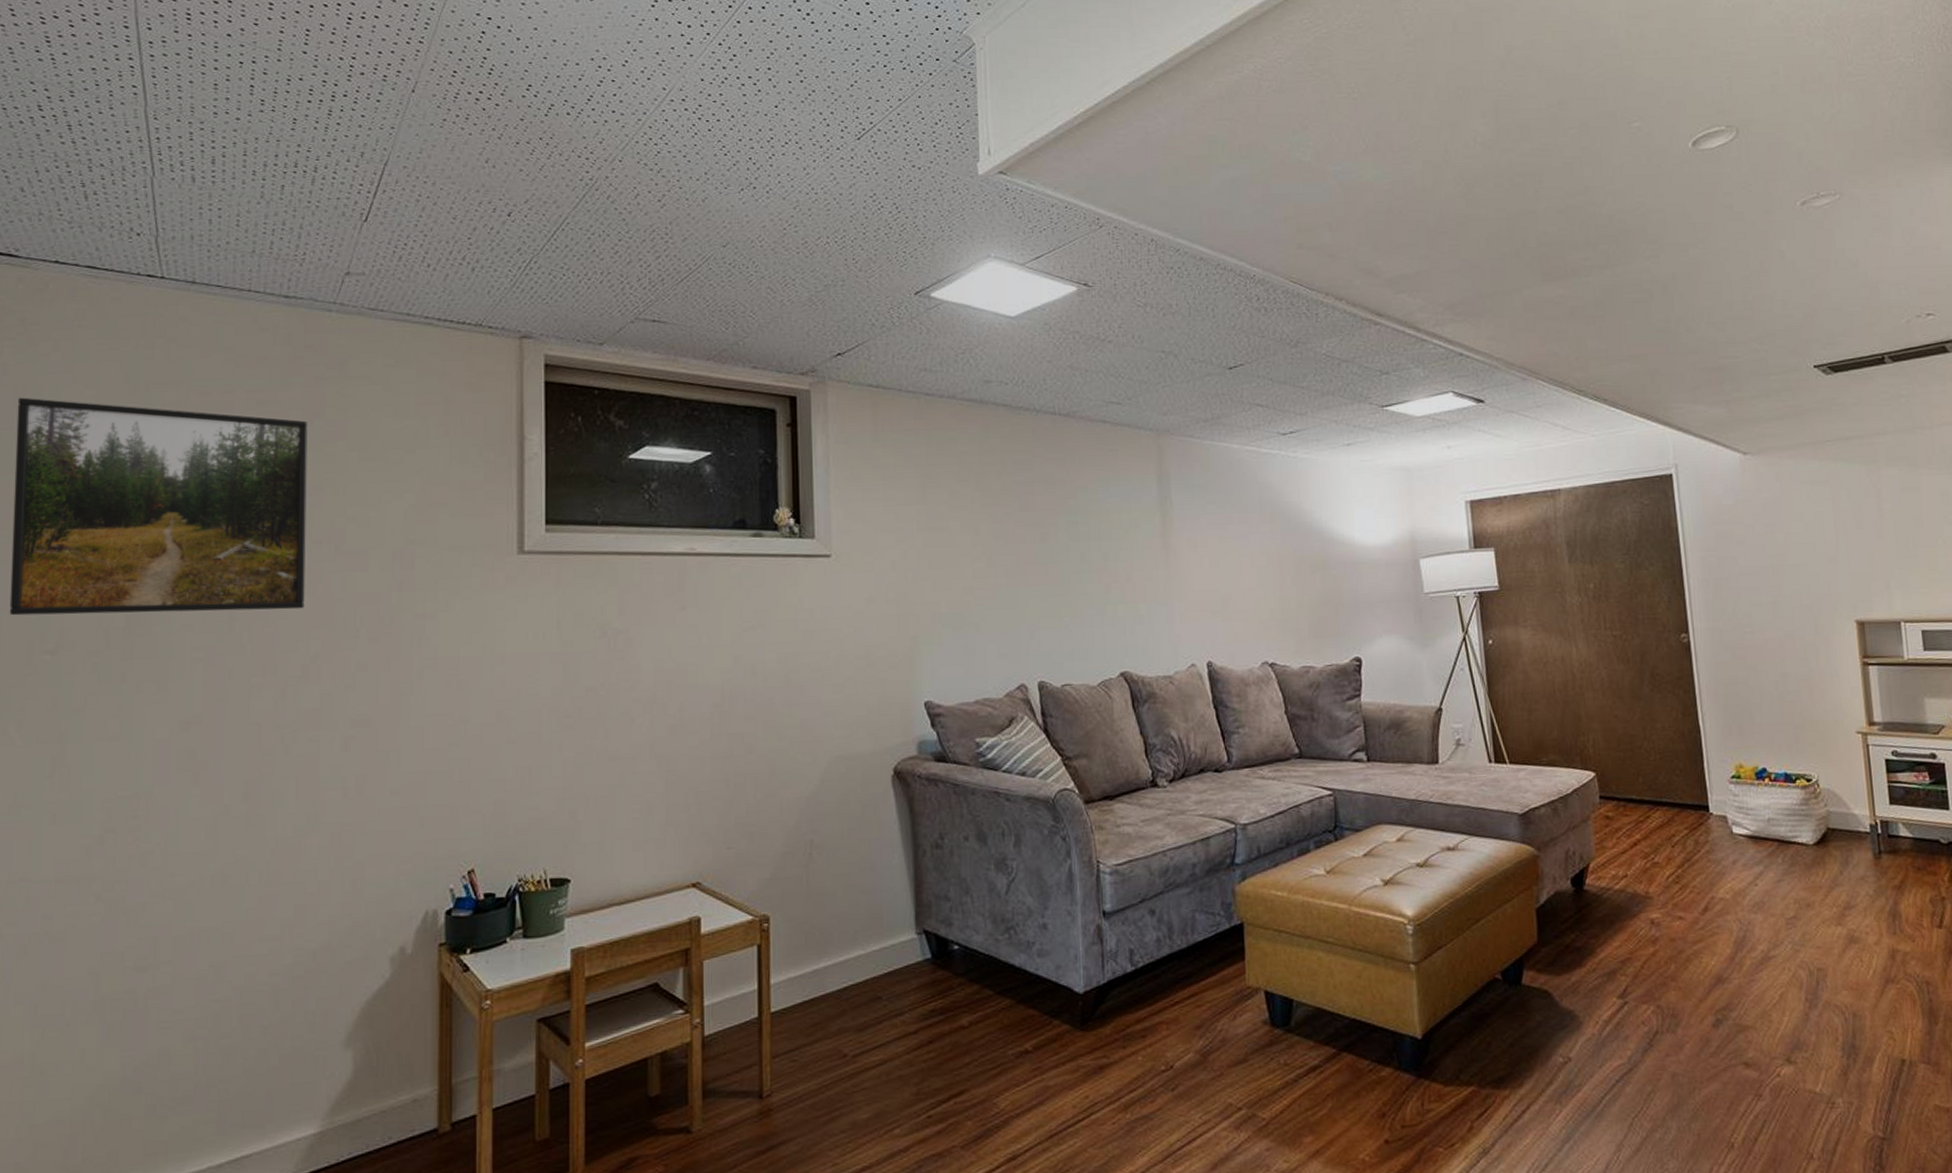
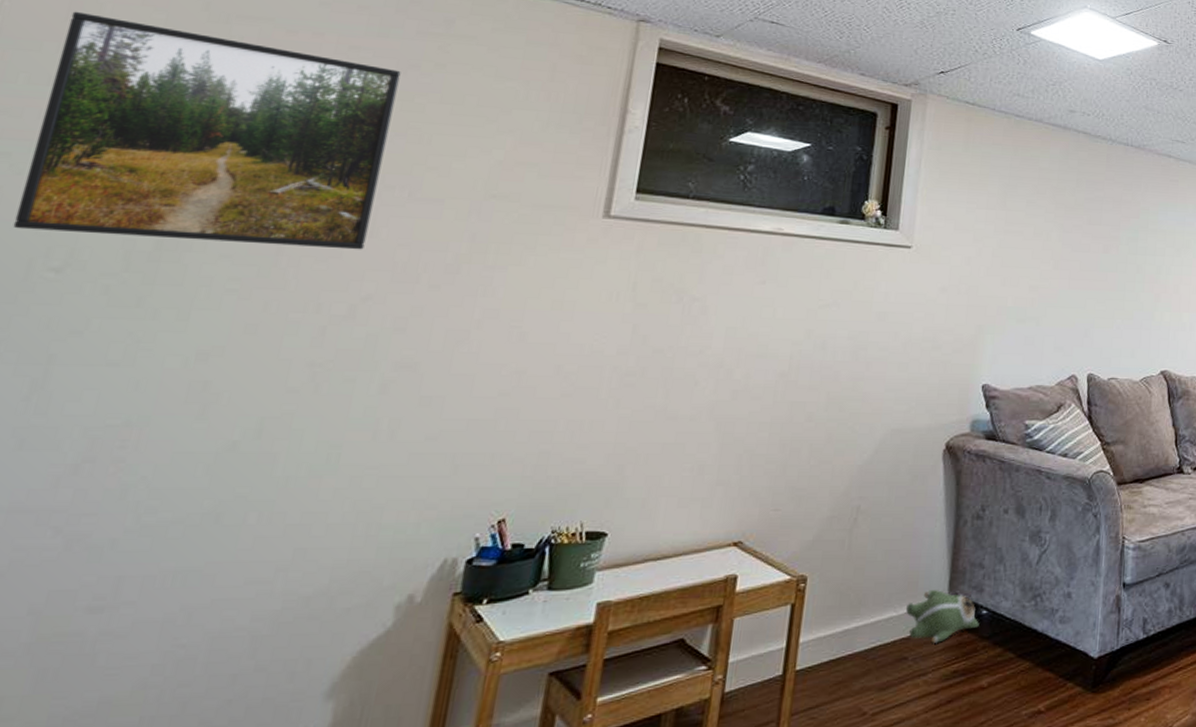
plush toy: none [874,925,952,981] -> present [906,590,979,643]

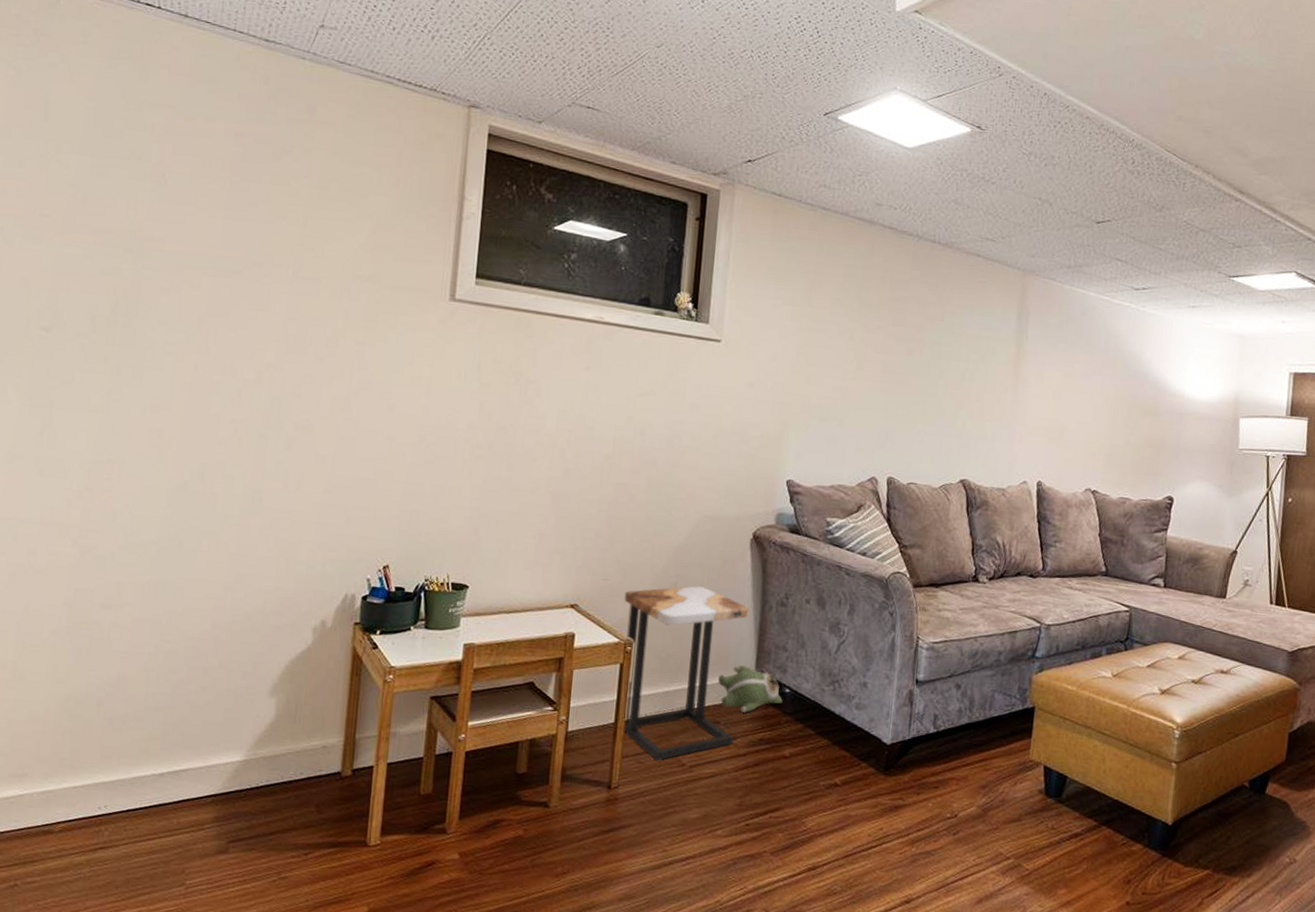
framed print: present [12,11,401,250] -> none [12,100,277,322]
side table: none [792,507,942,713] -> present [623,586,749,761]

